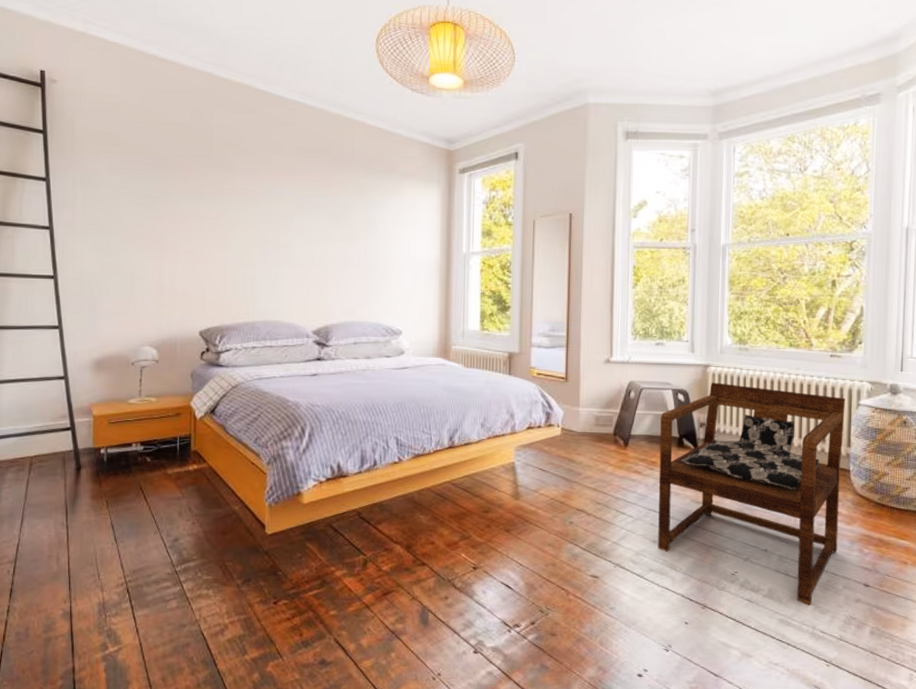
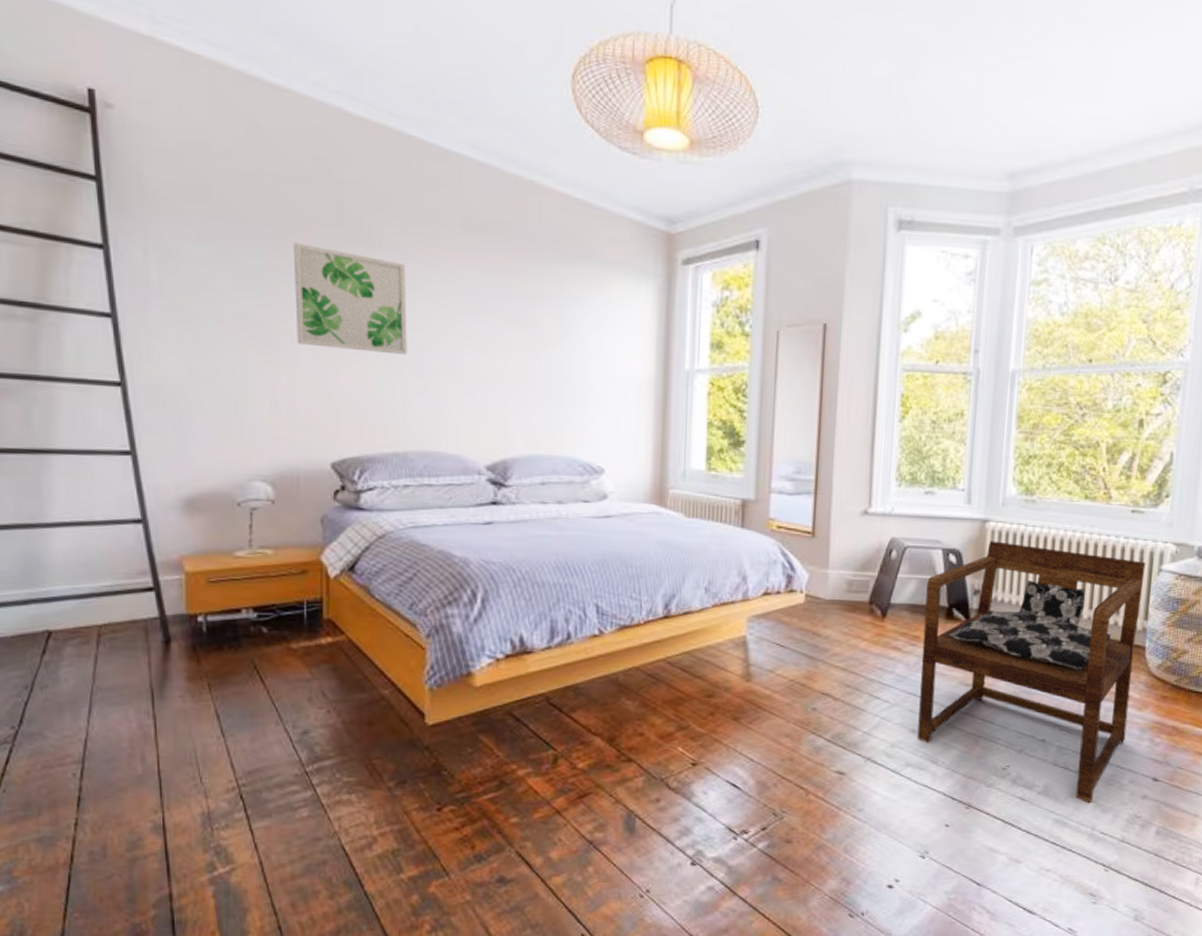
wall art: none [176,170,256,249] -> present [293,243,407,355]

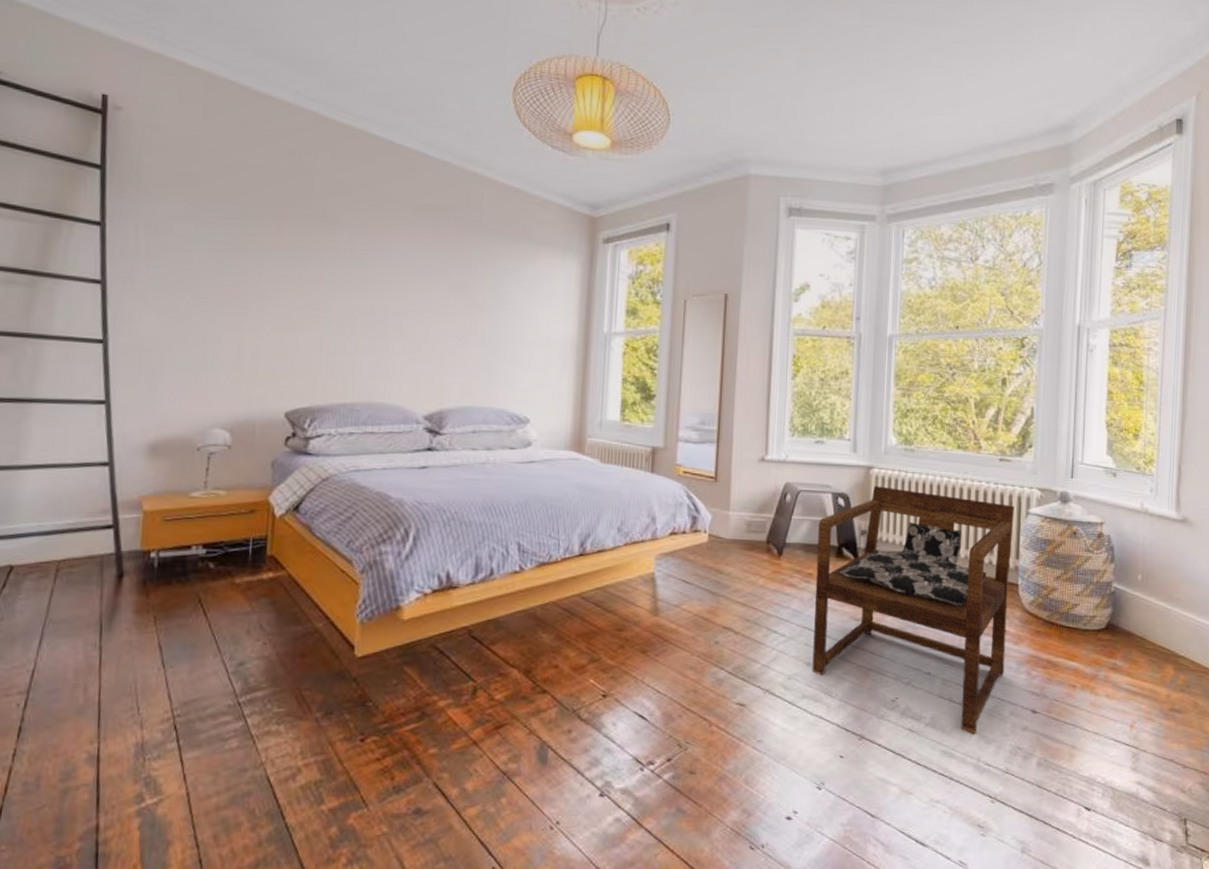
wall art: present [293,243,407,355] -> none [263,222,363,318]

